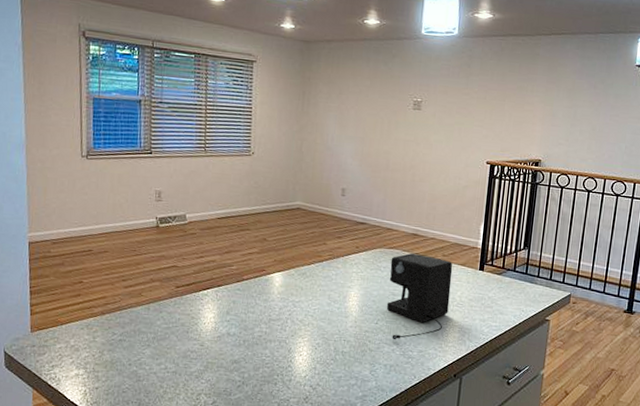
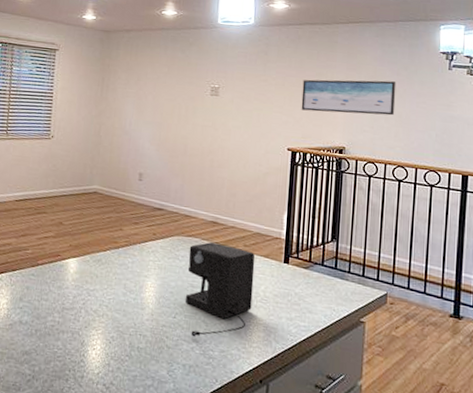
wall art: none [501,92,593,129] -> present [301,79,396,116]

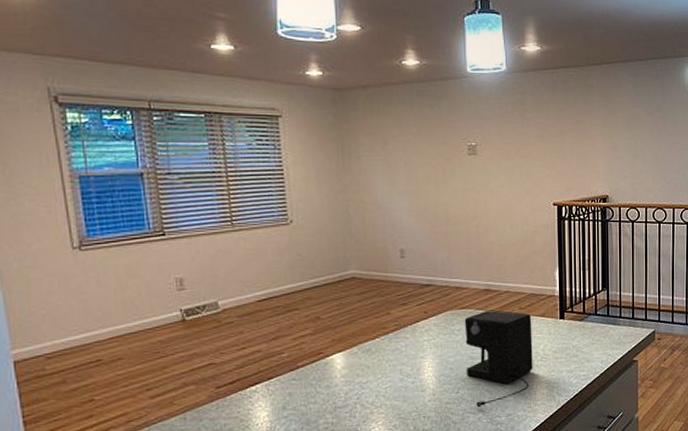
wall art: present [301,79,396,116] -> none [562,123,652,162]

